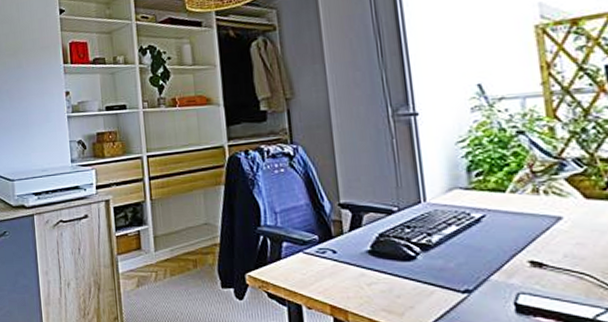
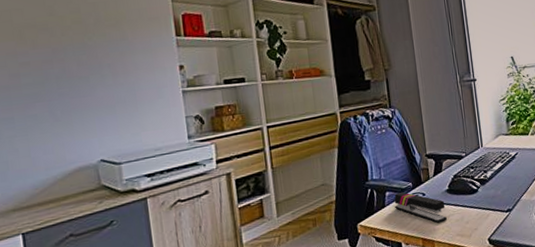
stapler: none [293,244,367,290] -> present [394,191,447,224]

